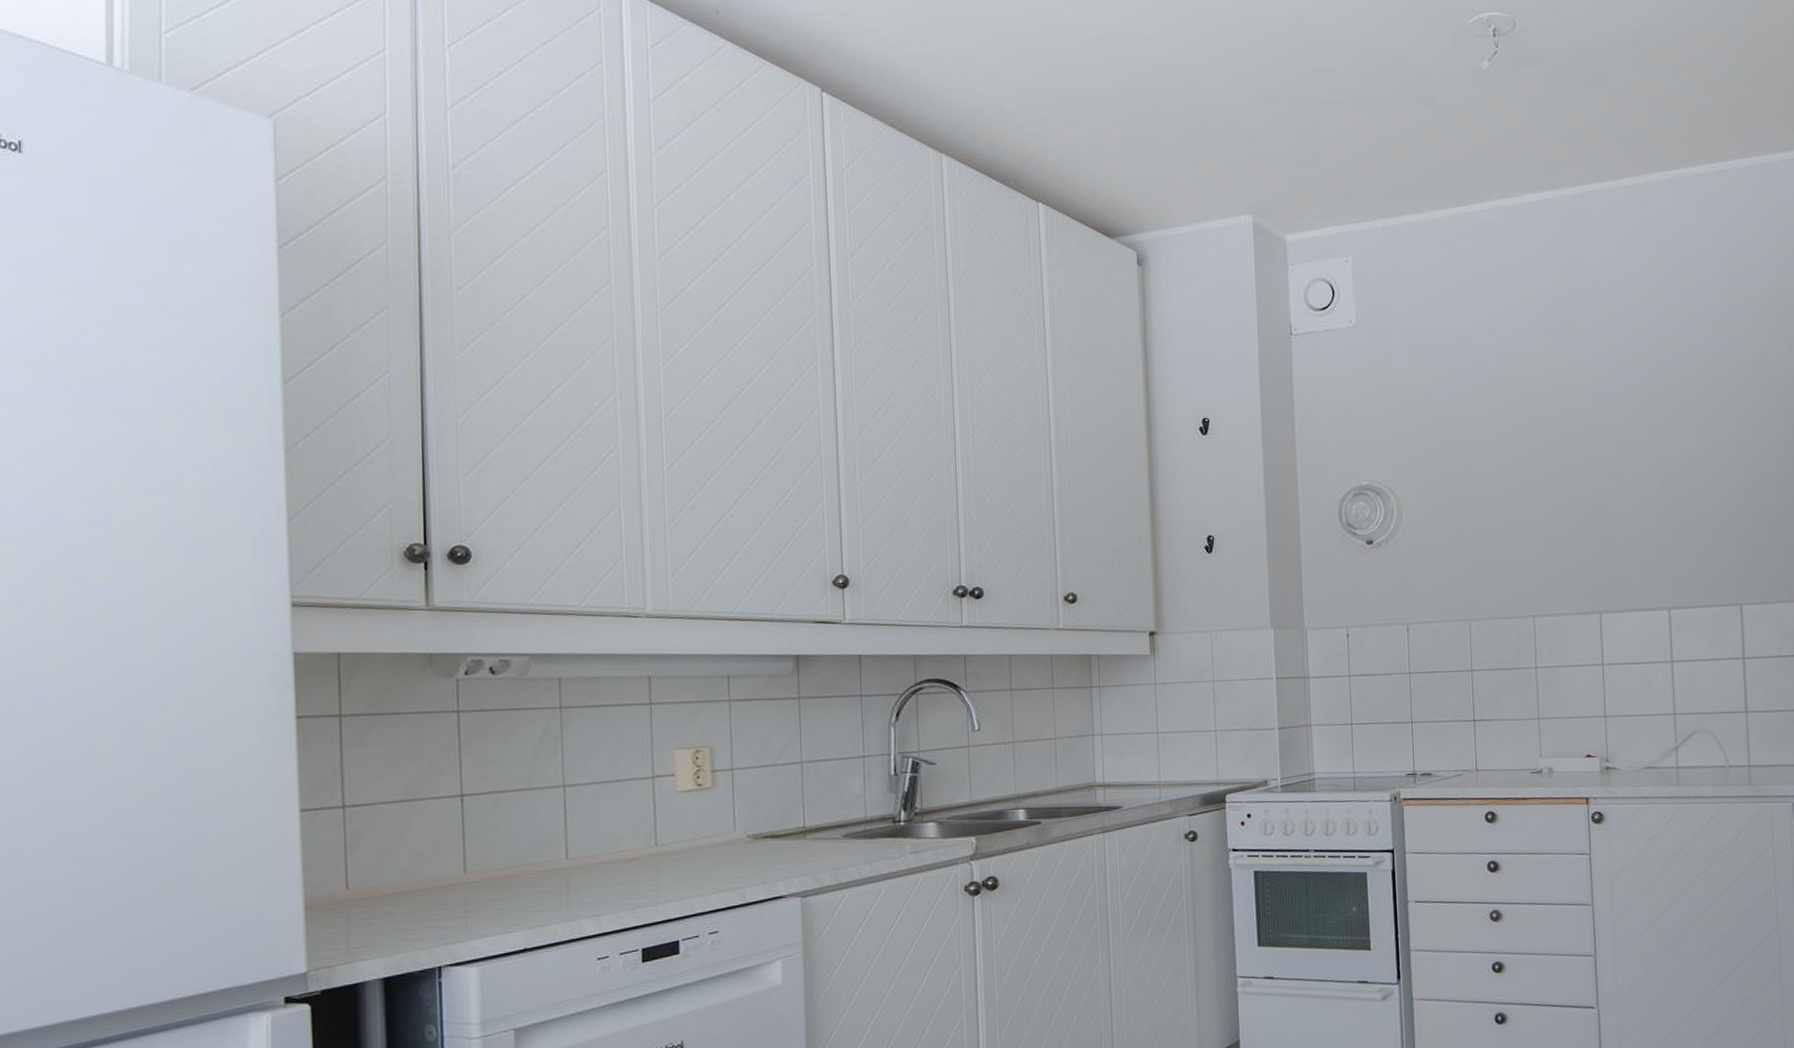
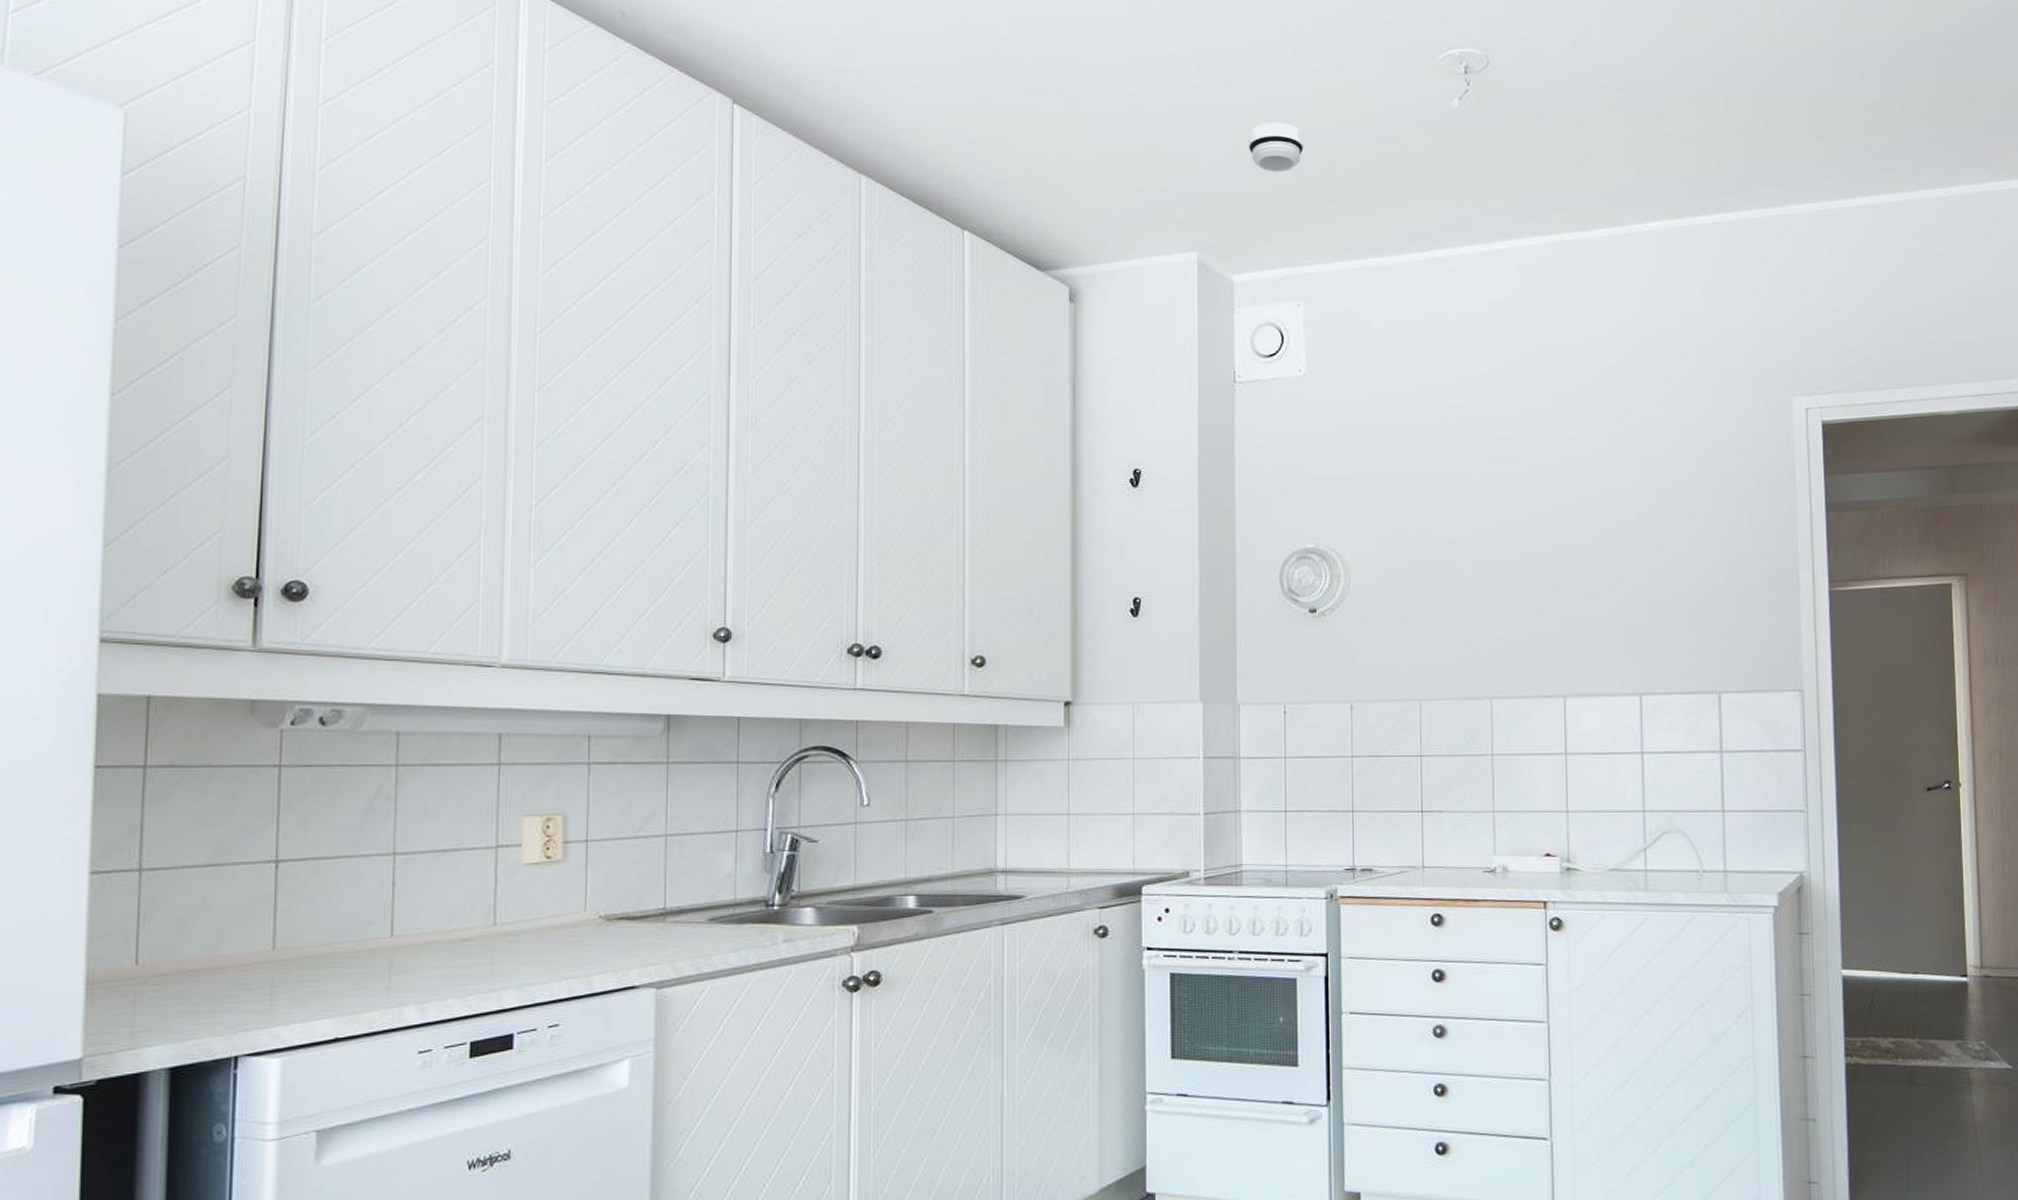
smoke detector: none [1295,89,1346,137] -> present [1249,122,1303,173]

